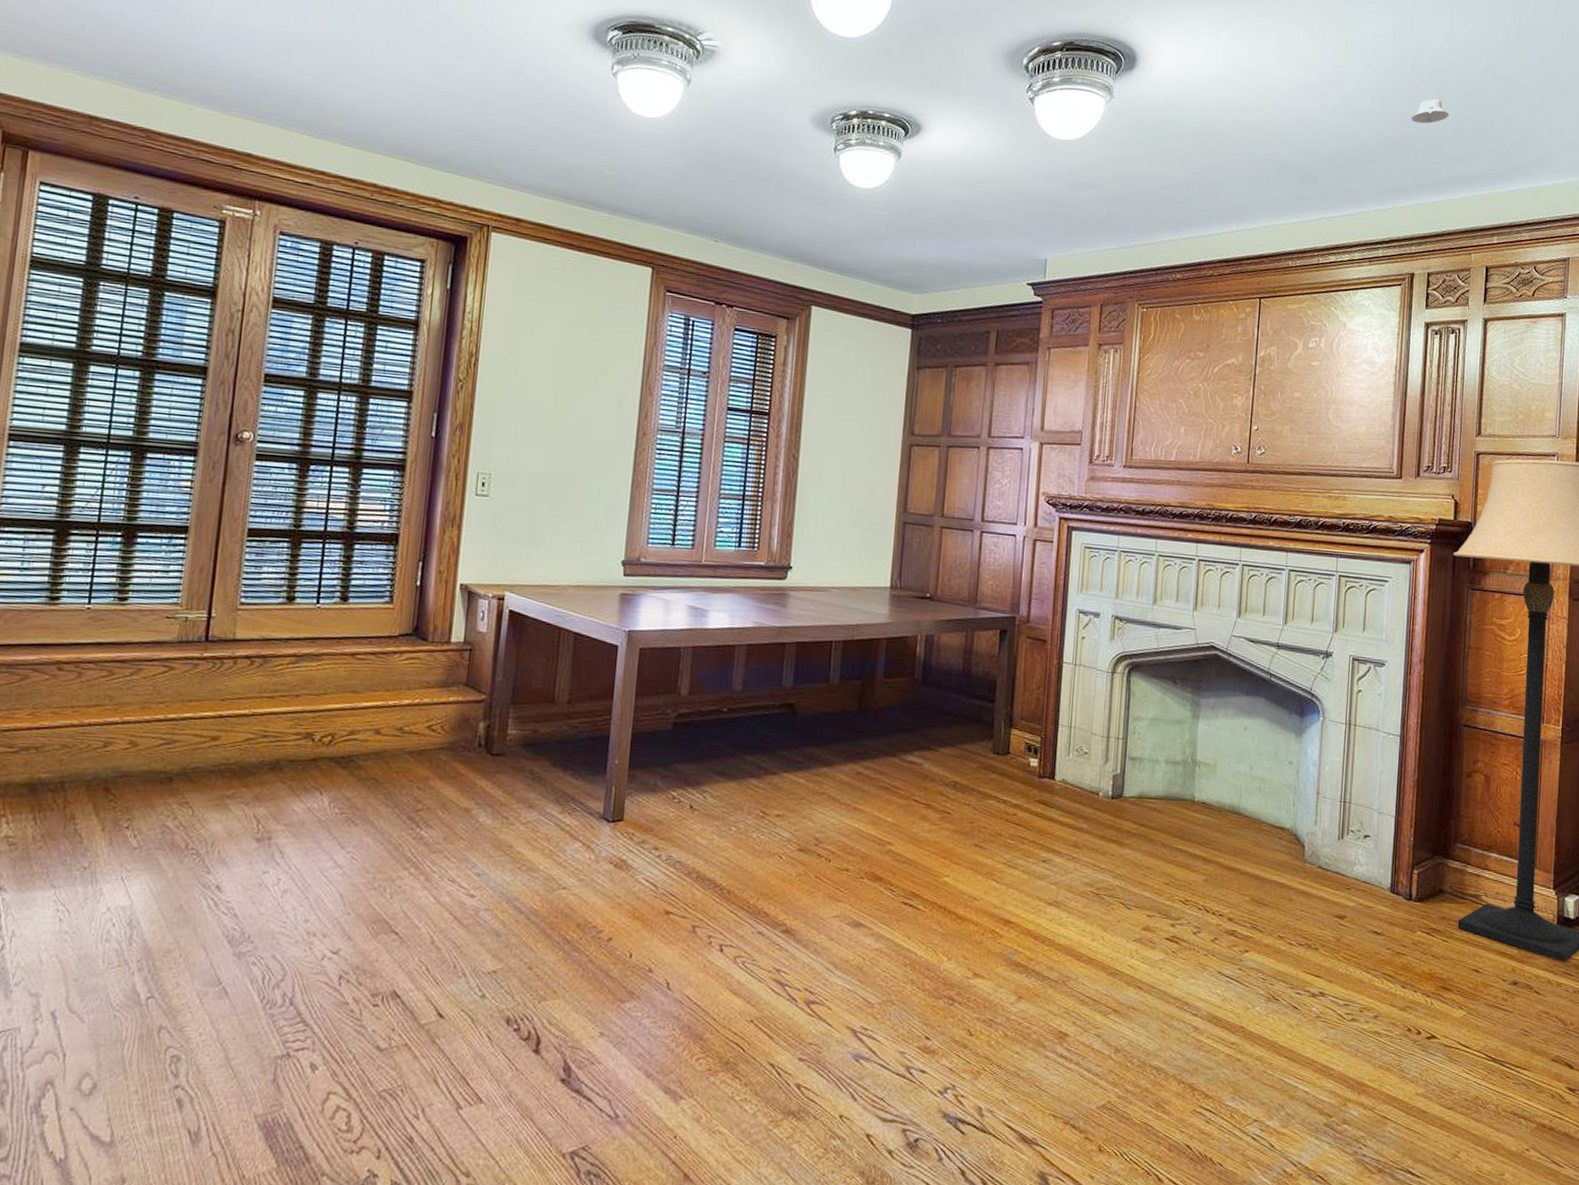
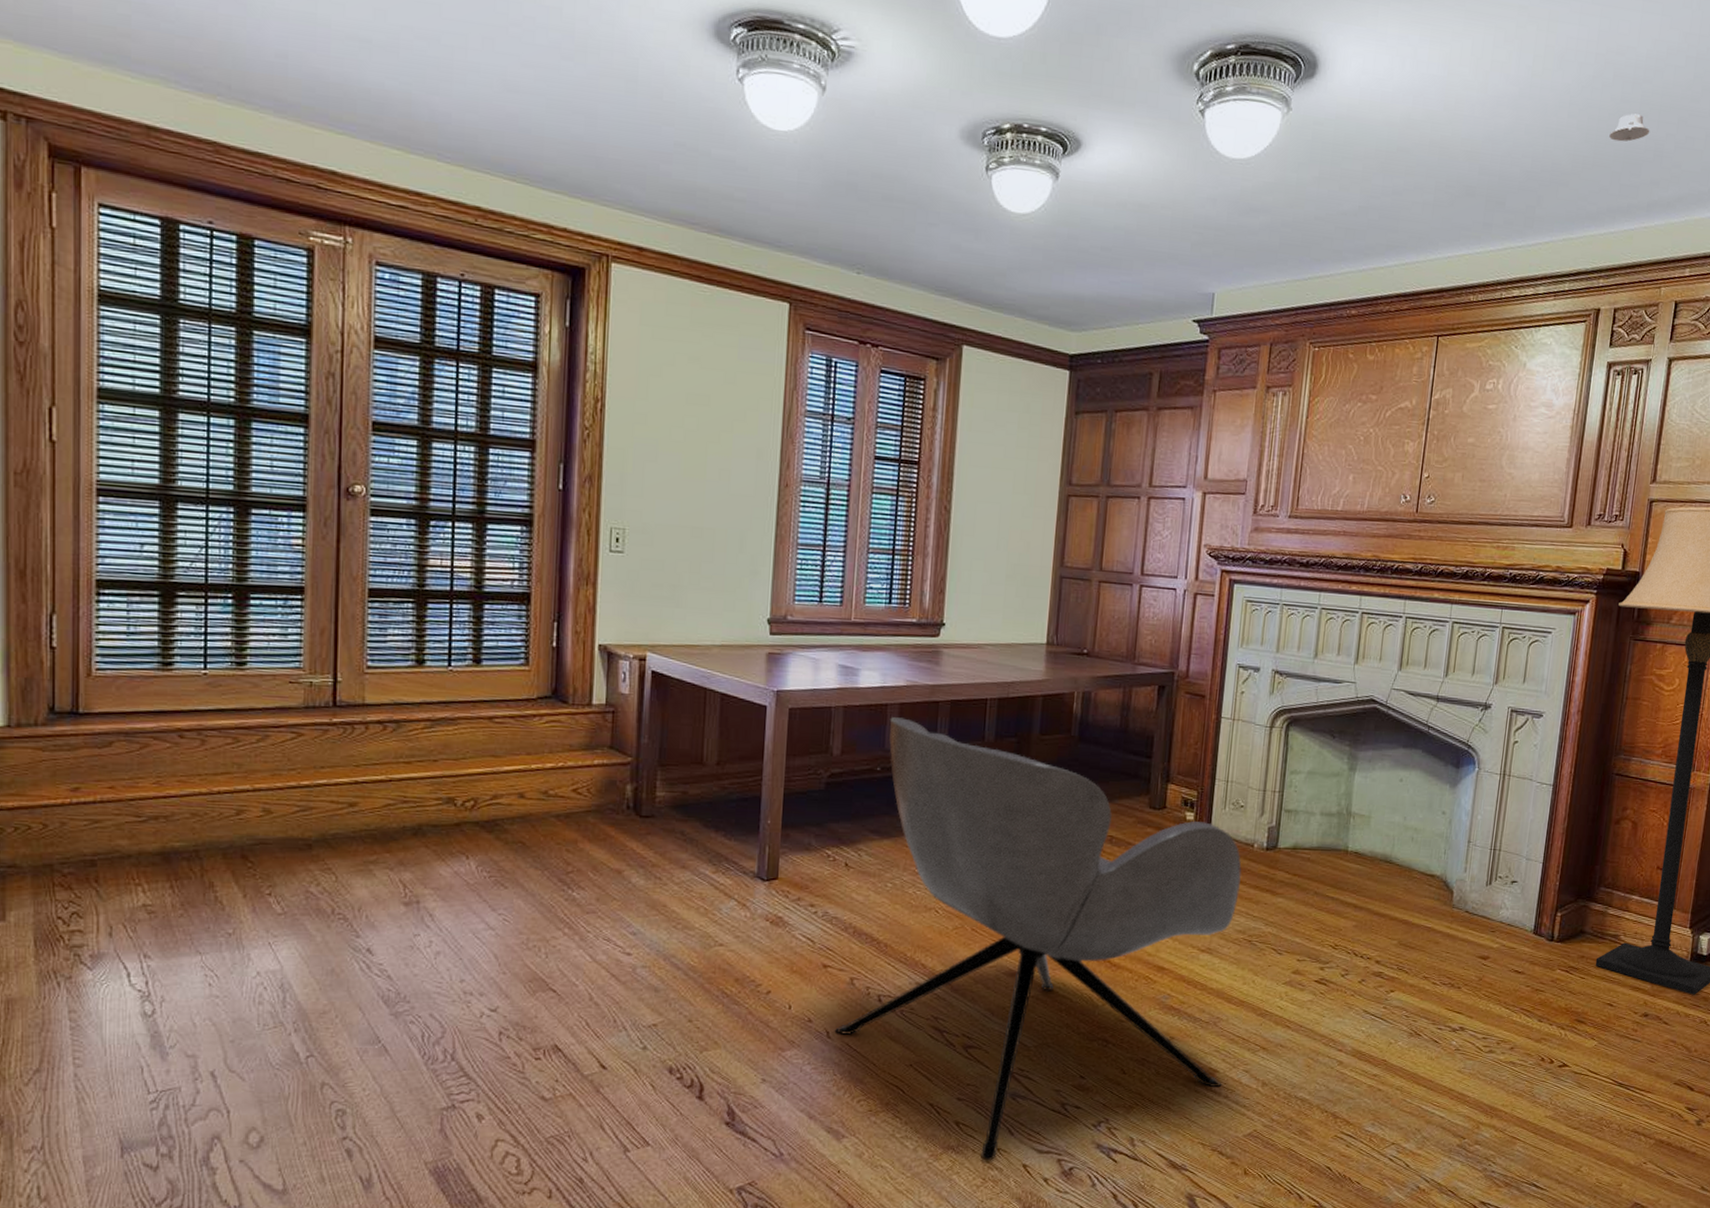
armchair: none [674,658,1088,1129] -> present [834,717,1242,1161]

